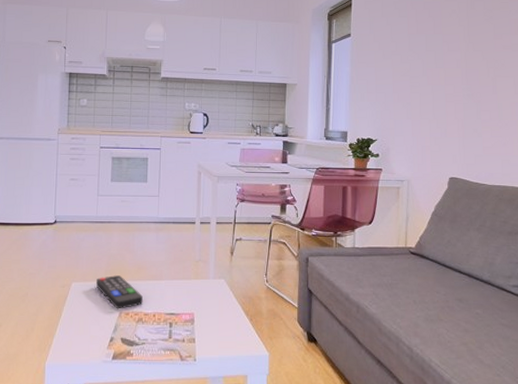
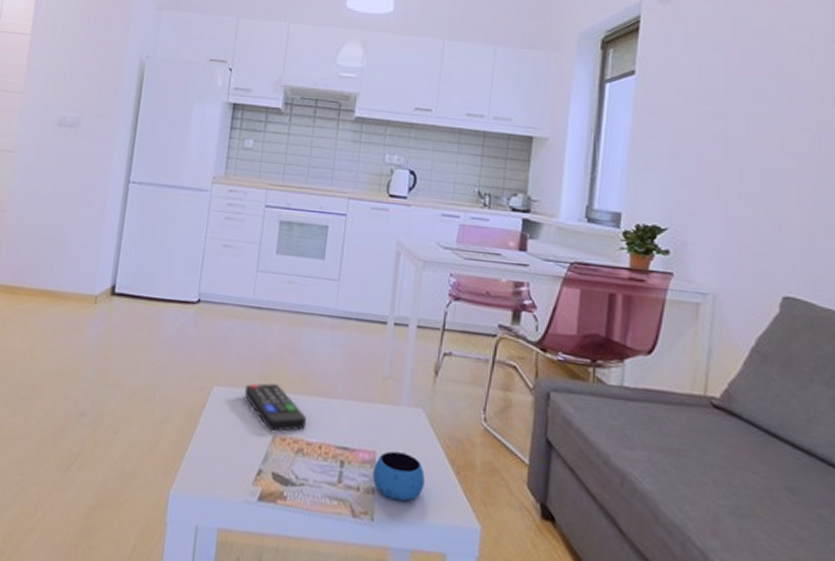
mug: none [193,310,229,345] -> present [373,451,425,502]

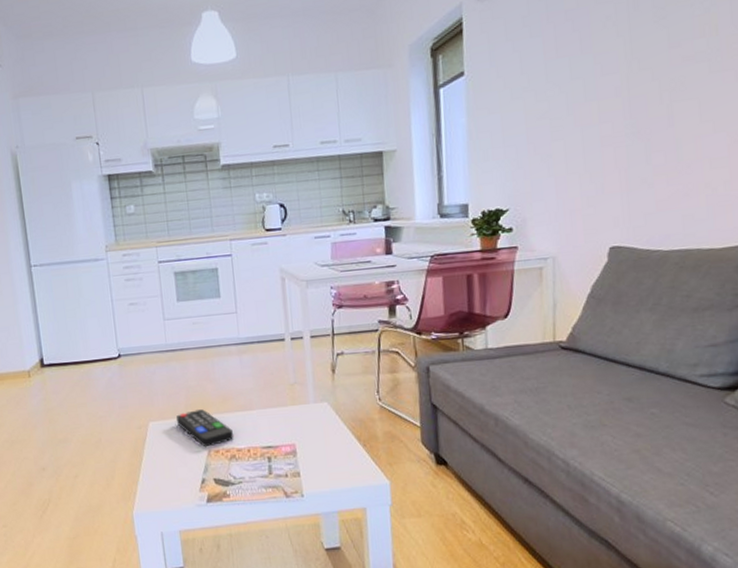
mug: present [373,451,425,502] -> none [296,439,339,478]

